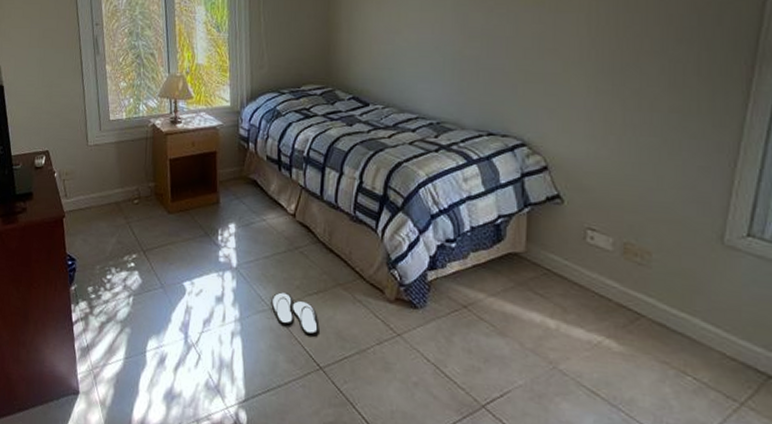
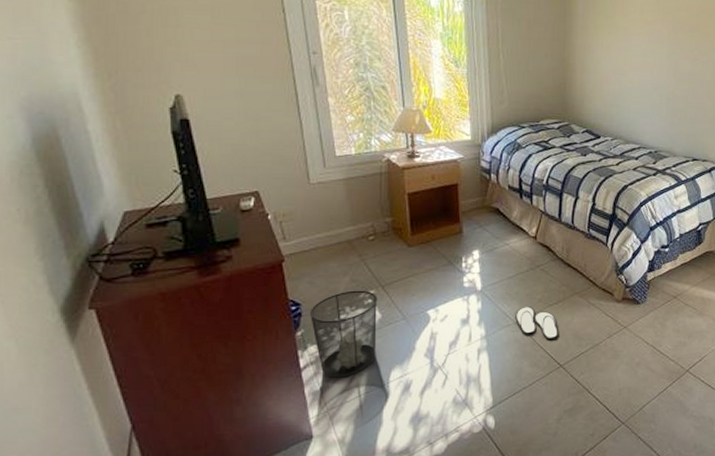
waste bin: none [82,251,139,340] -> present [309,290,378,379]

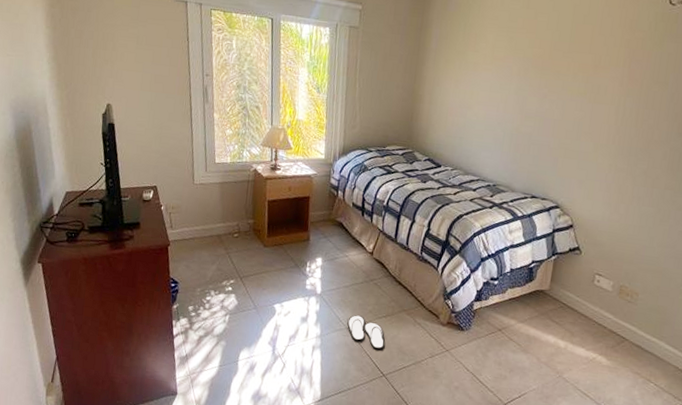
waste bin: present [309,290,378,379] -> none [184,277,236,351]

